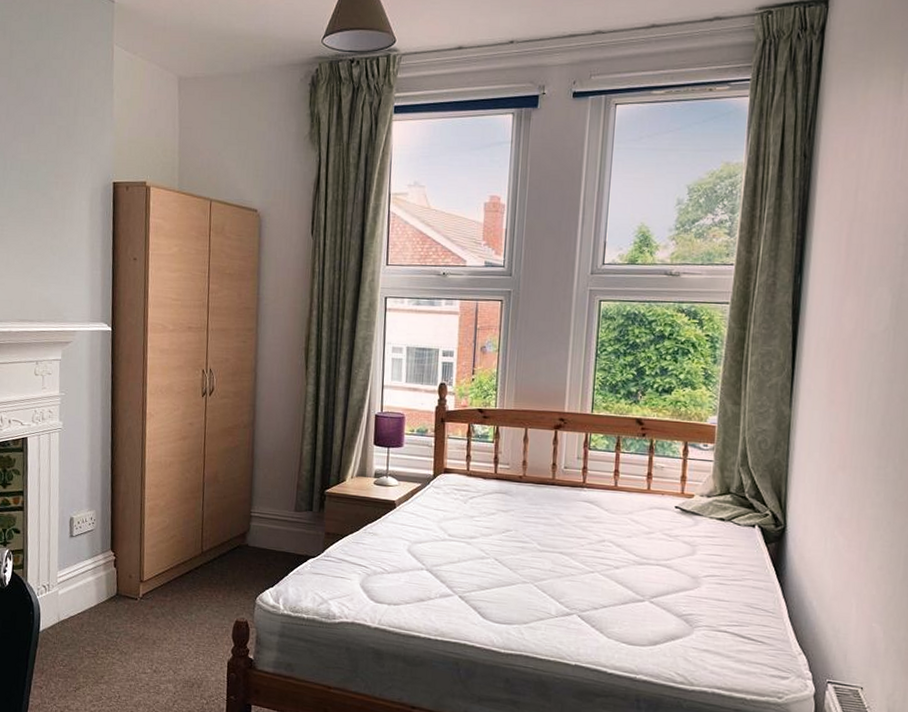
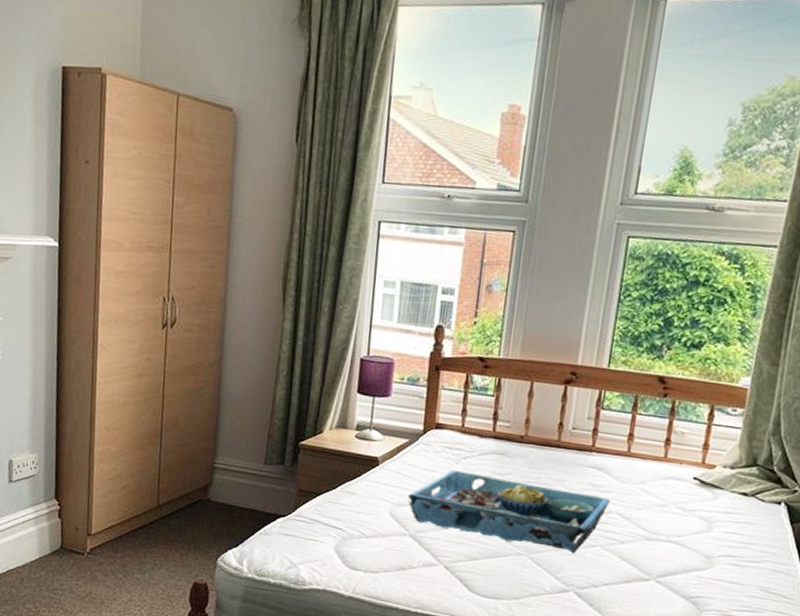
serving tray: none [423,509,603,581] -> present [407,470,611,554]

